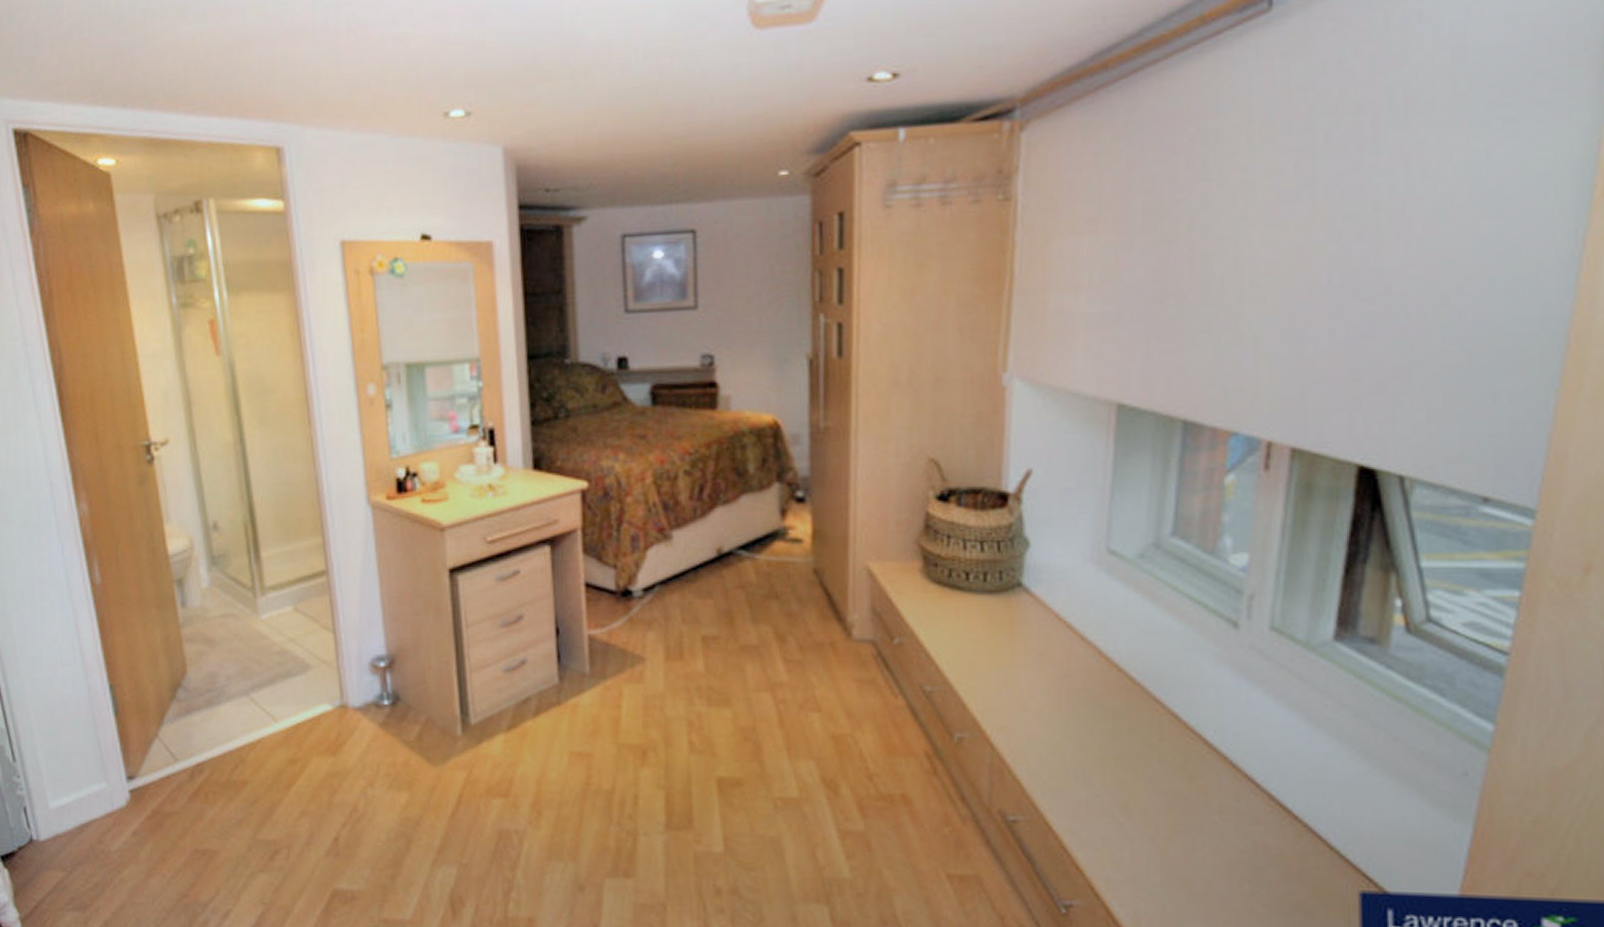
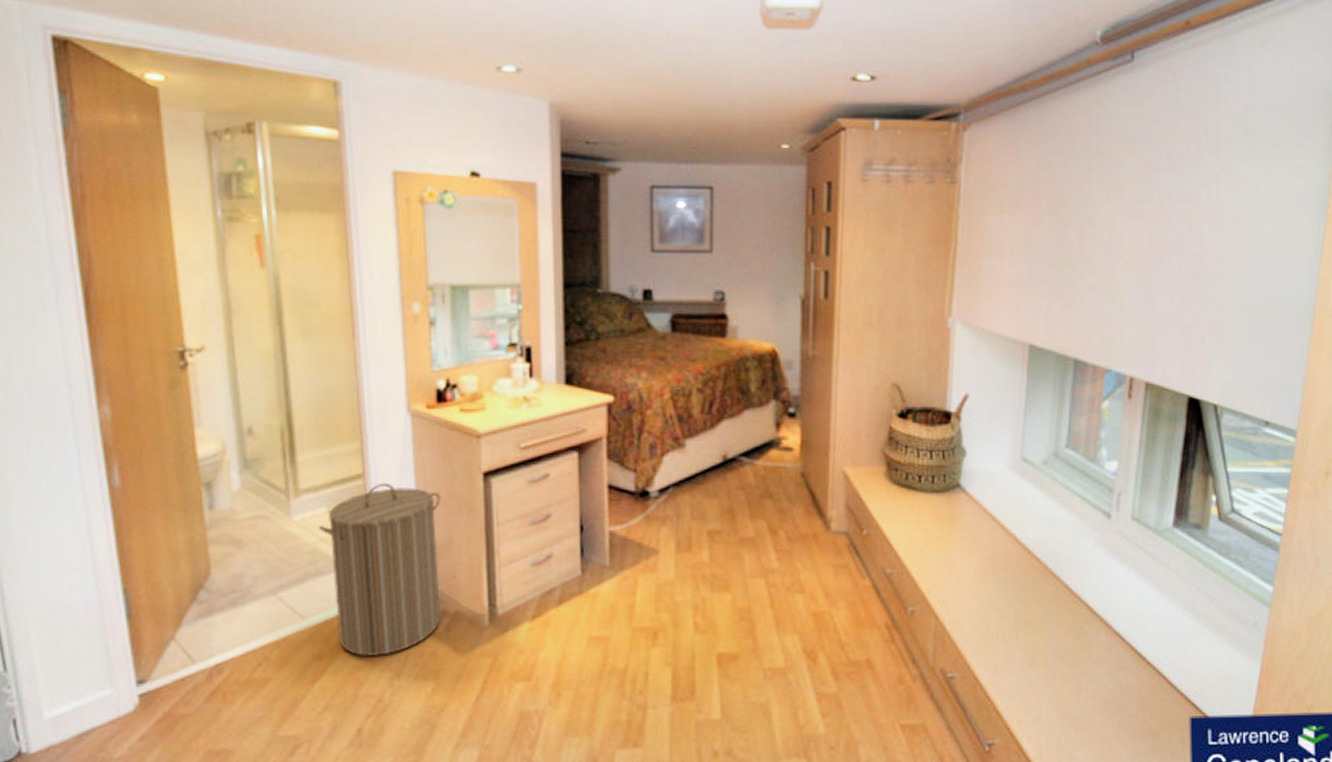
laundry hamper: none [285,580,412,764] -> present [317,482,442,657]

